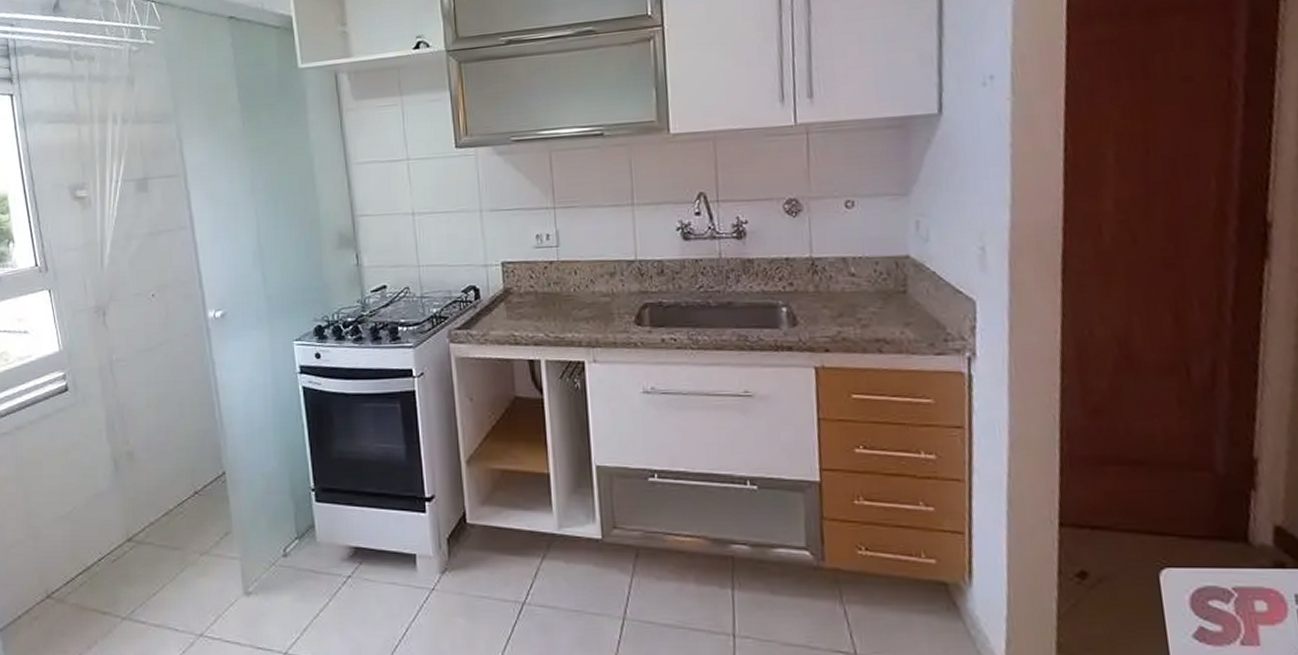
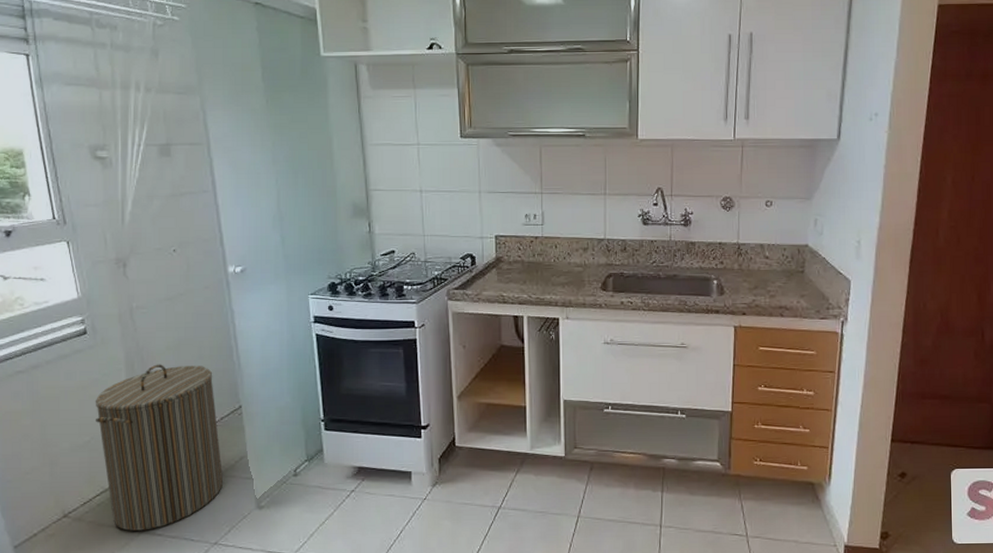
laundry hamper: none [76,423,207,617] -> present [95,364,223,531]

